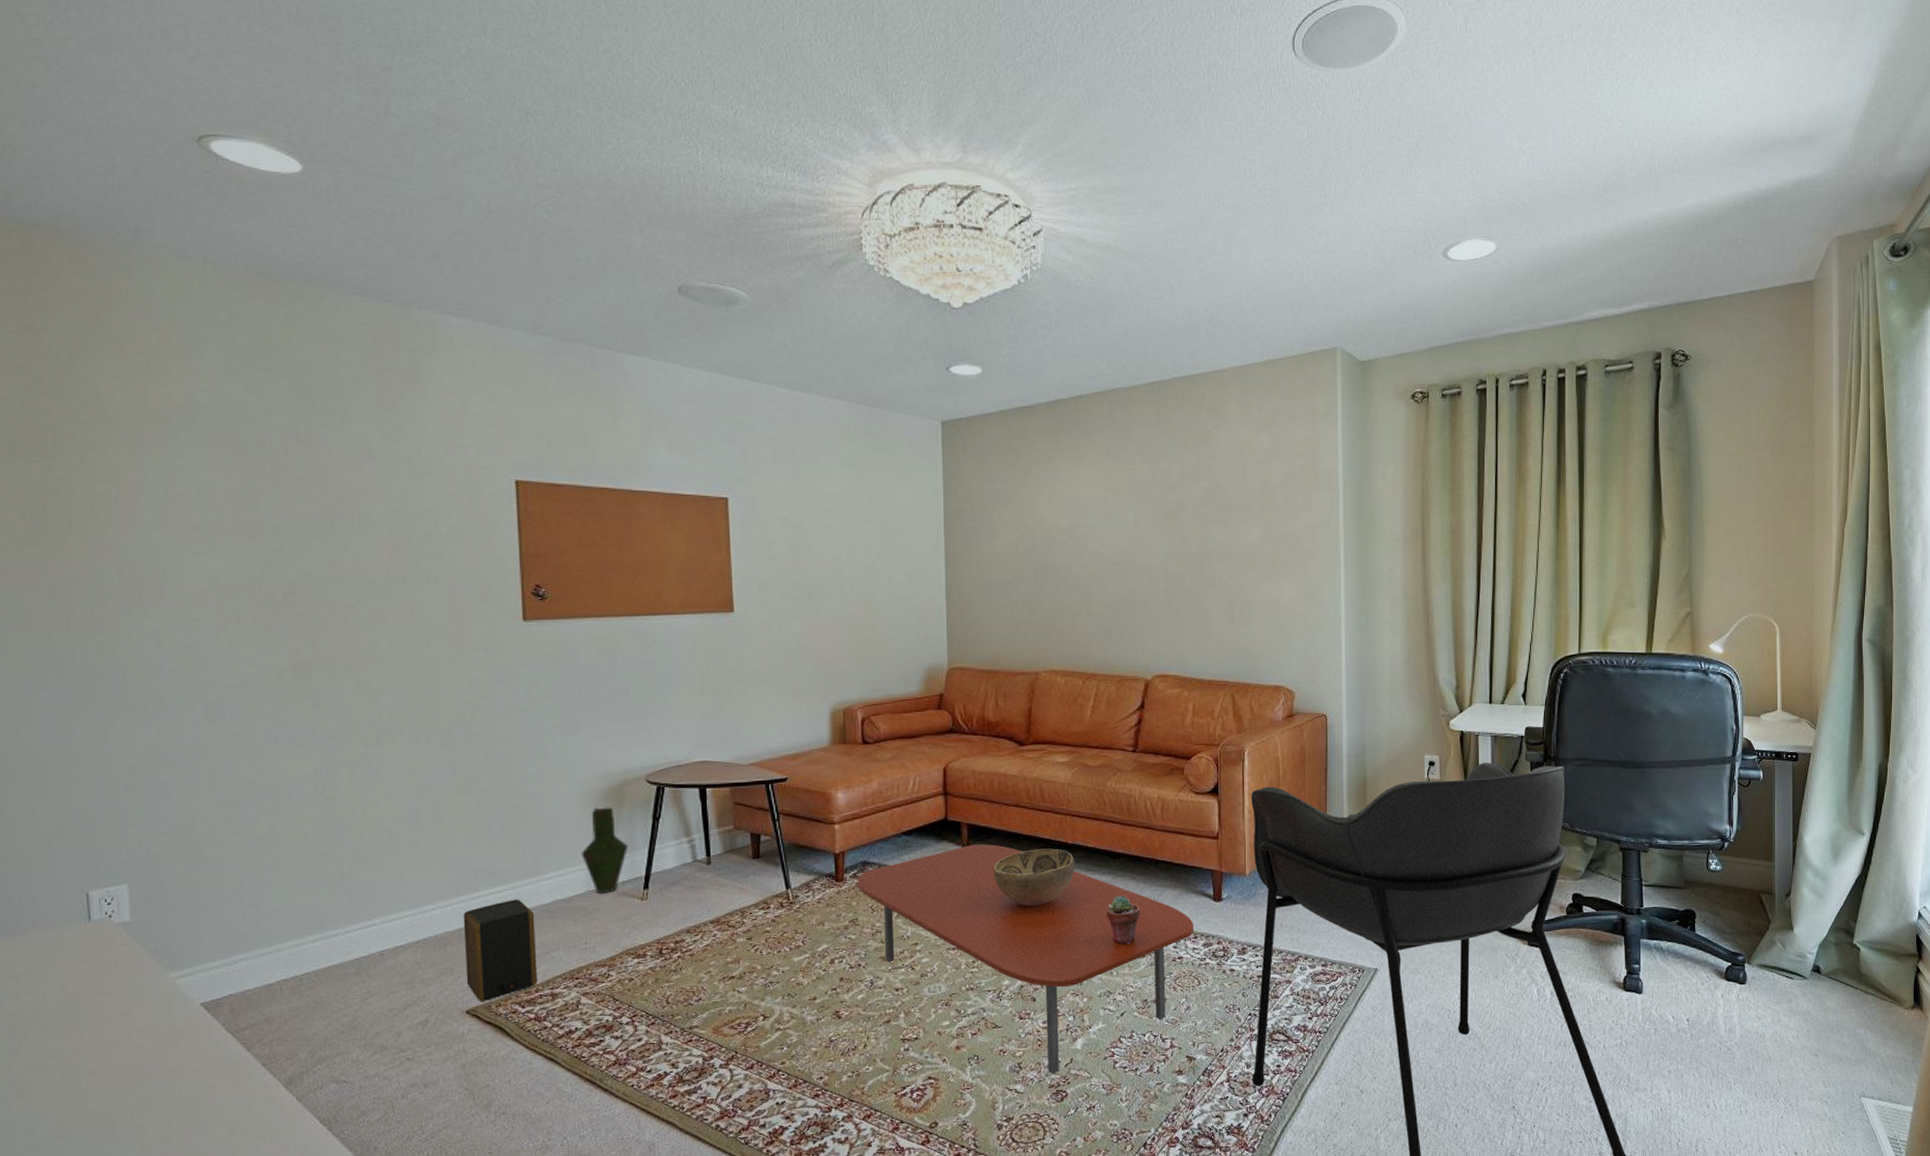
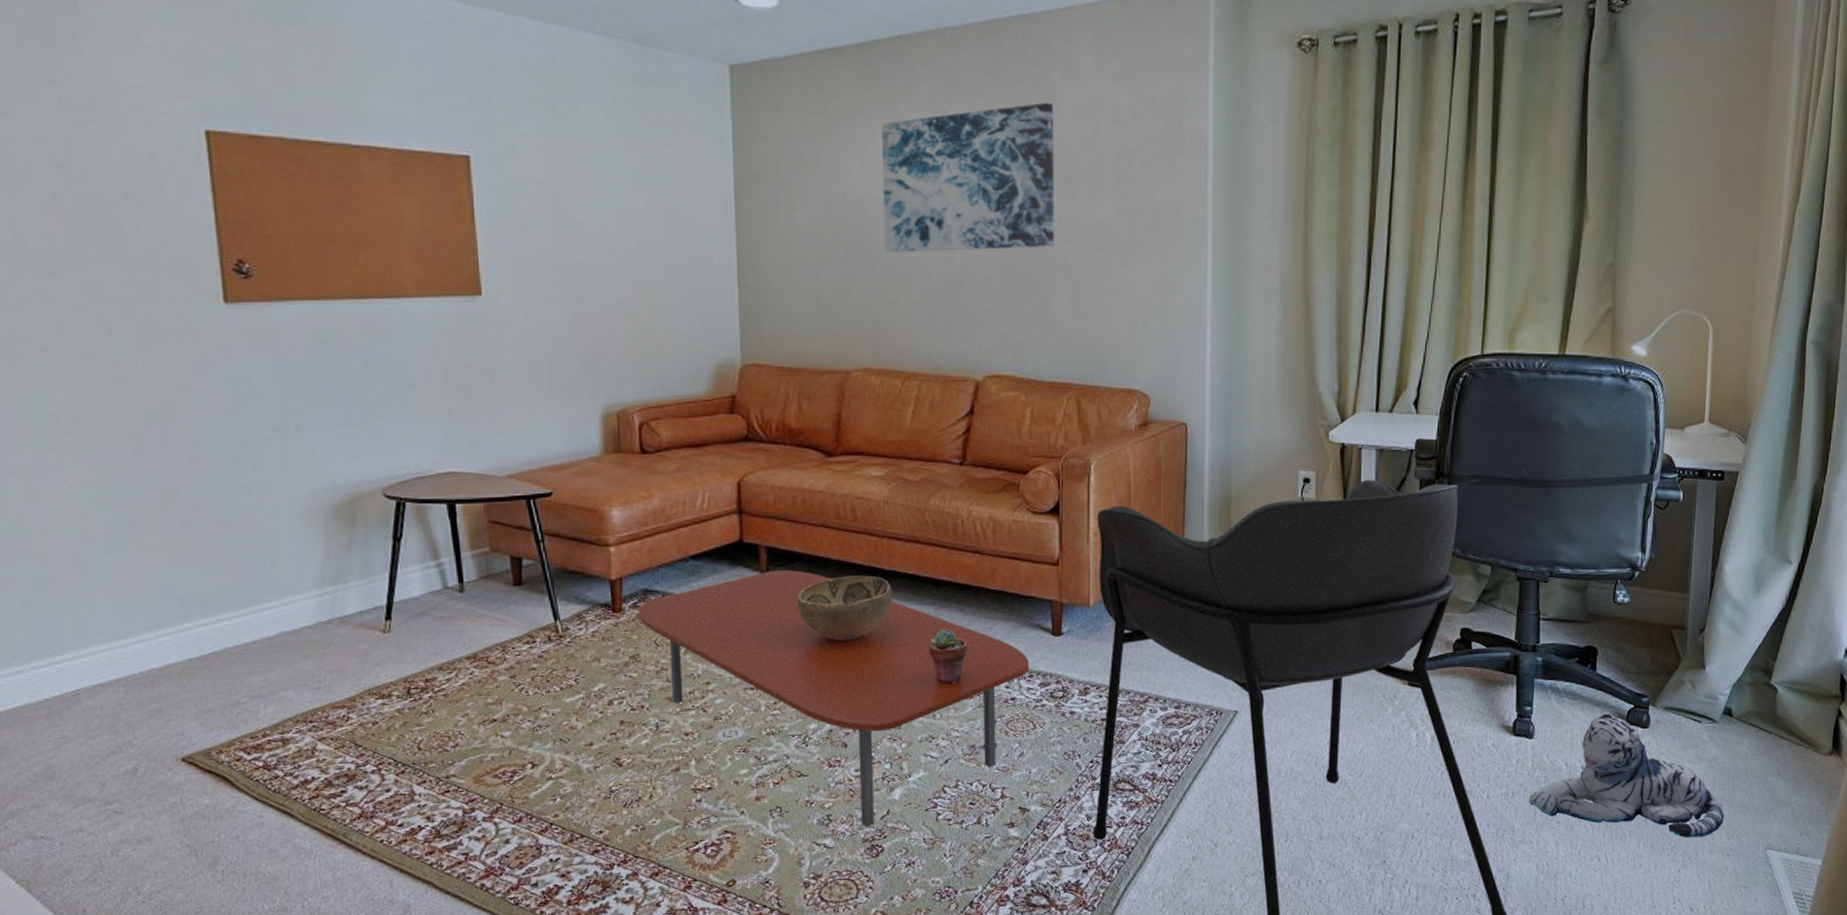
speaker: present [463,899,538,1003] -> none [171,631,265,749]
vase: present [581,807,629,893] -> none [308,525,366,625]
wall art: none [1065,447,1211,573] -> present [881,102,1055,253]
plush toy: none [1642,969,1819,1086] -> present [1529,712,1724,837]

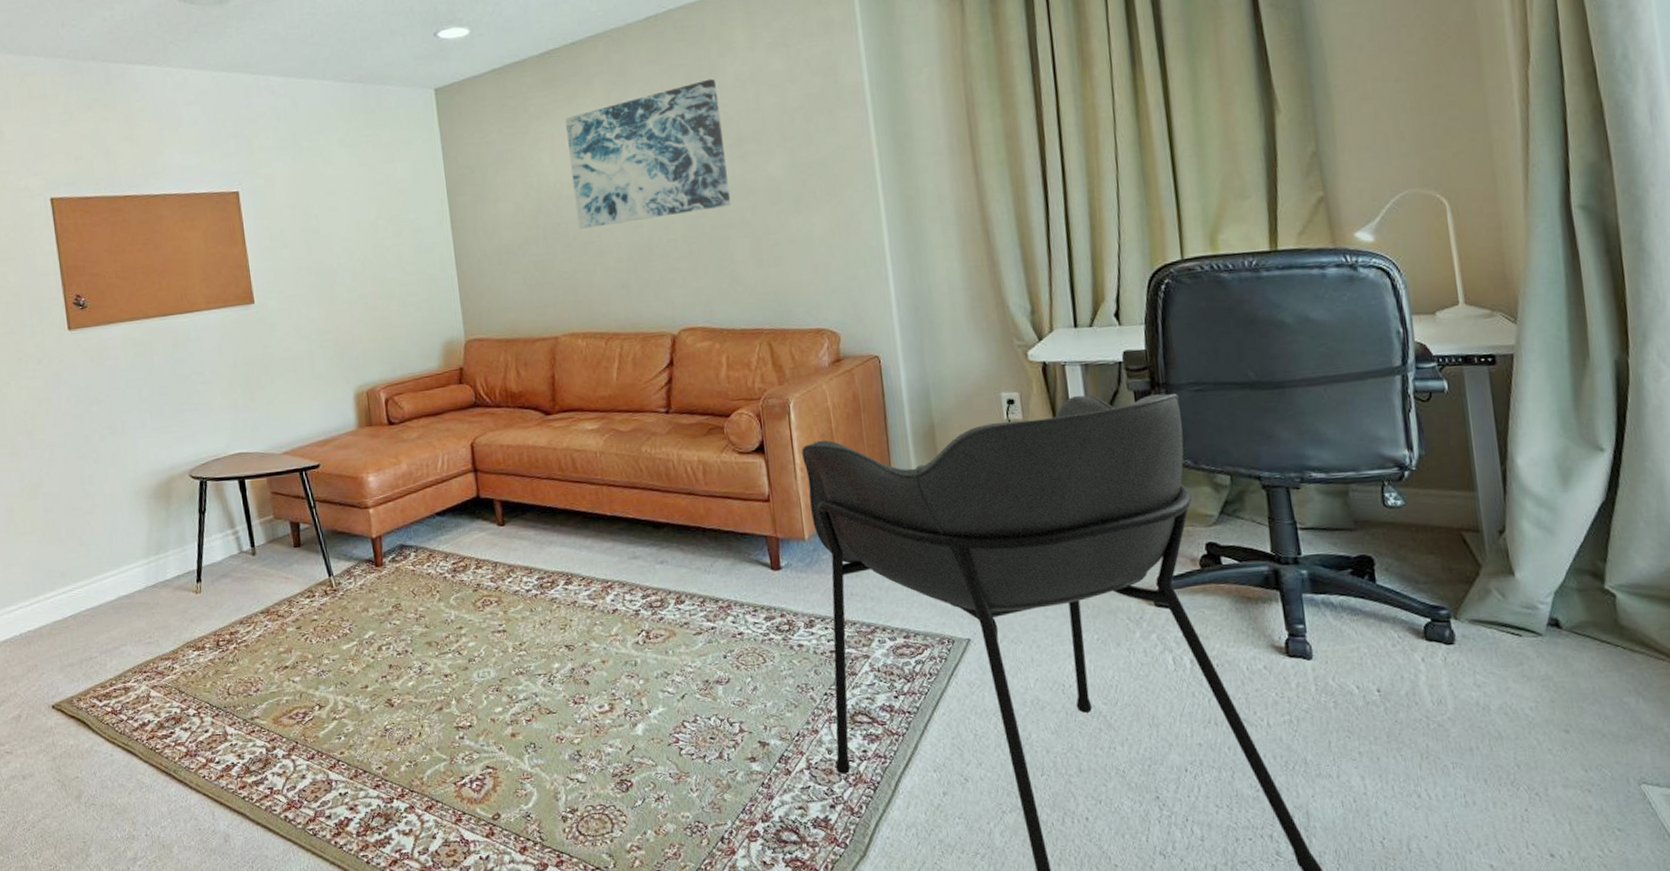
coffee table: present [637,570,1030,828] -> none [396,520,753,763]
decorative bowl: present [797,575,893,641] -> none [531,521,617,584]
potted succulent: present [928,628,968,684] -> none [654,568,692,621]
plush toy: present [1529,712,1724,837] -> none [1319,627,1574,770]

